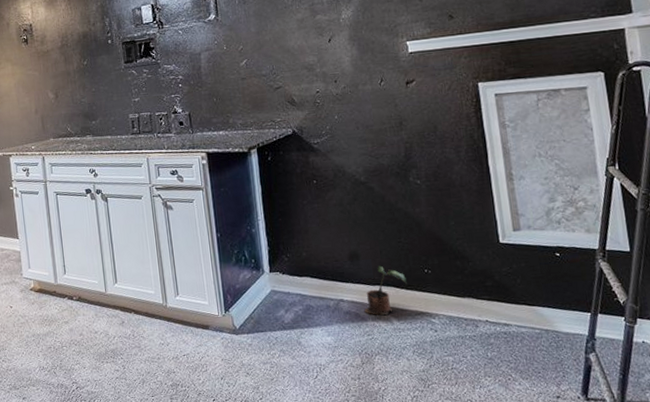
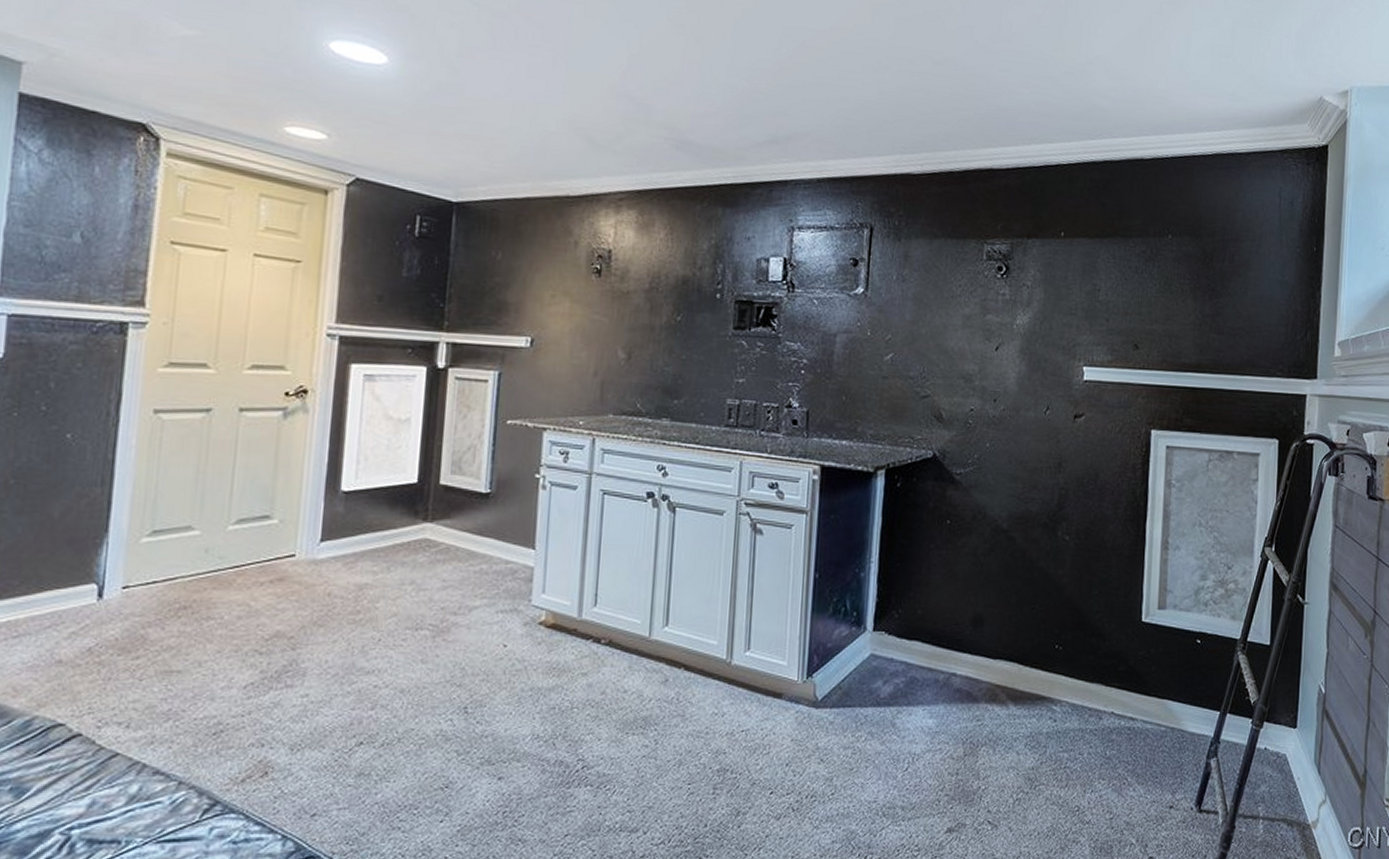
potted plant: present [364,265,407,316] -> none [978,635,1033,698]

